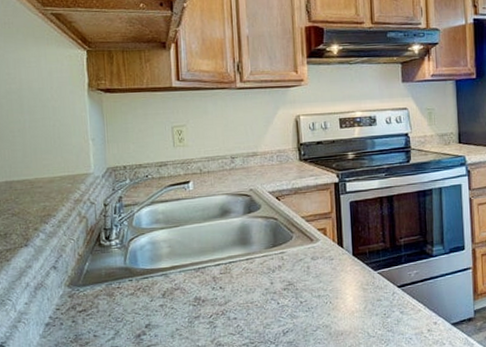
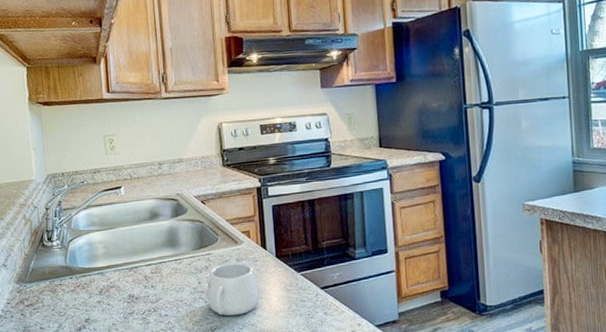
mug: none [279,261,335,318] -> present [207,262,259,316]

